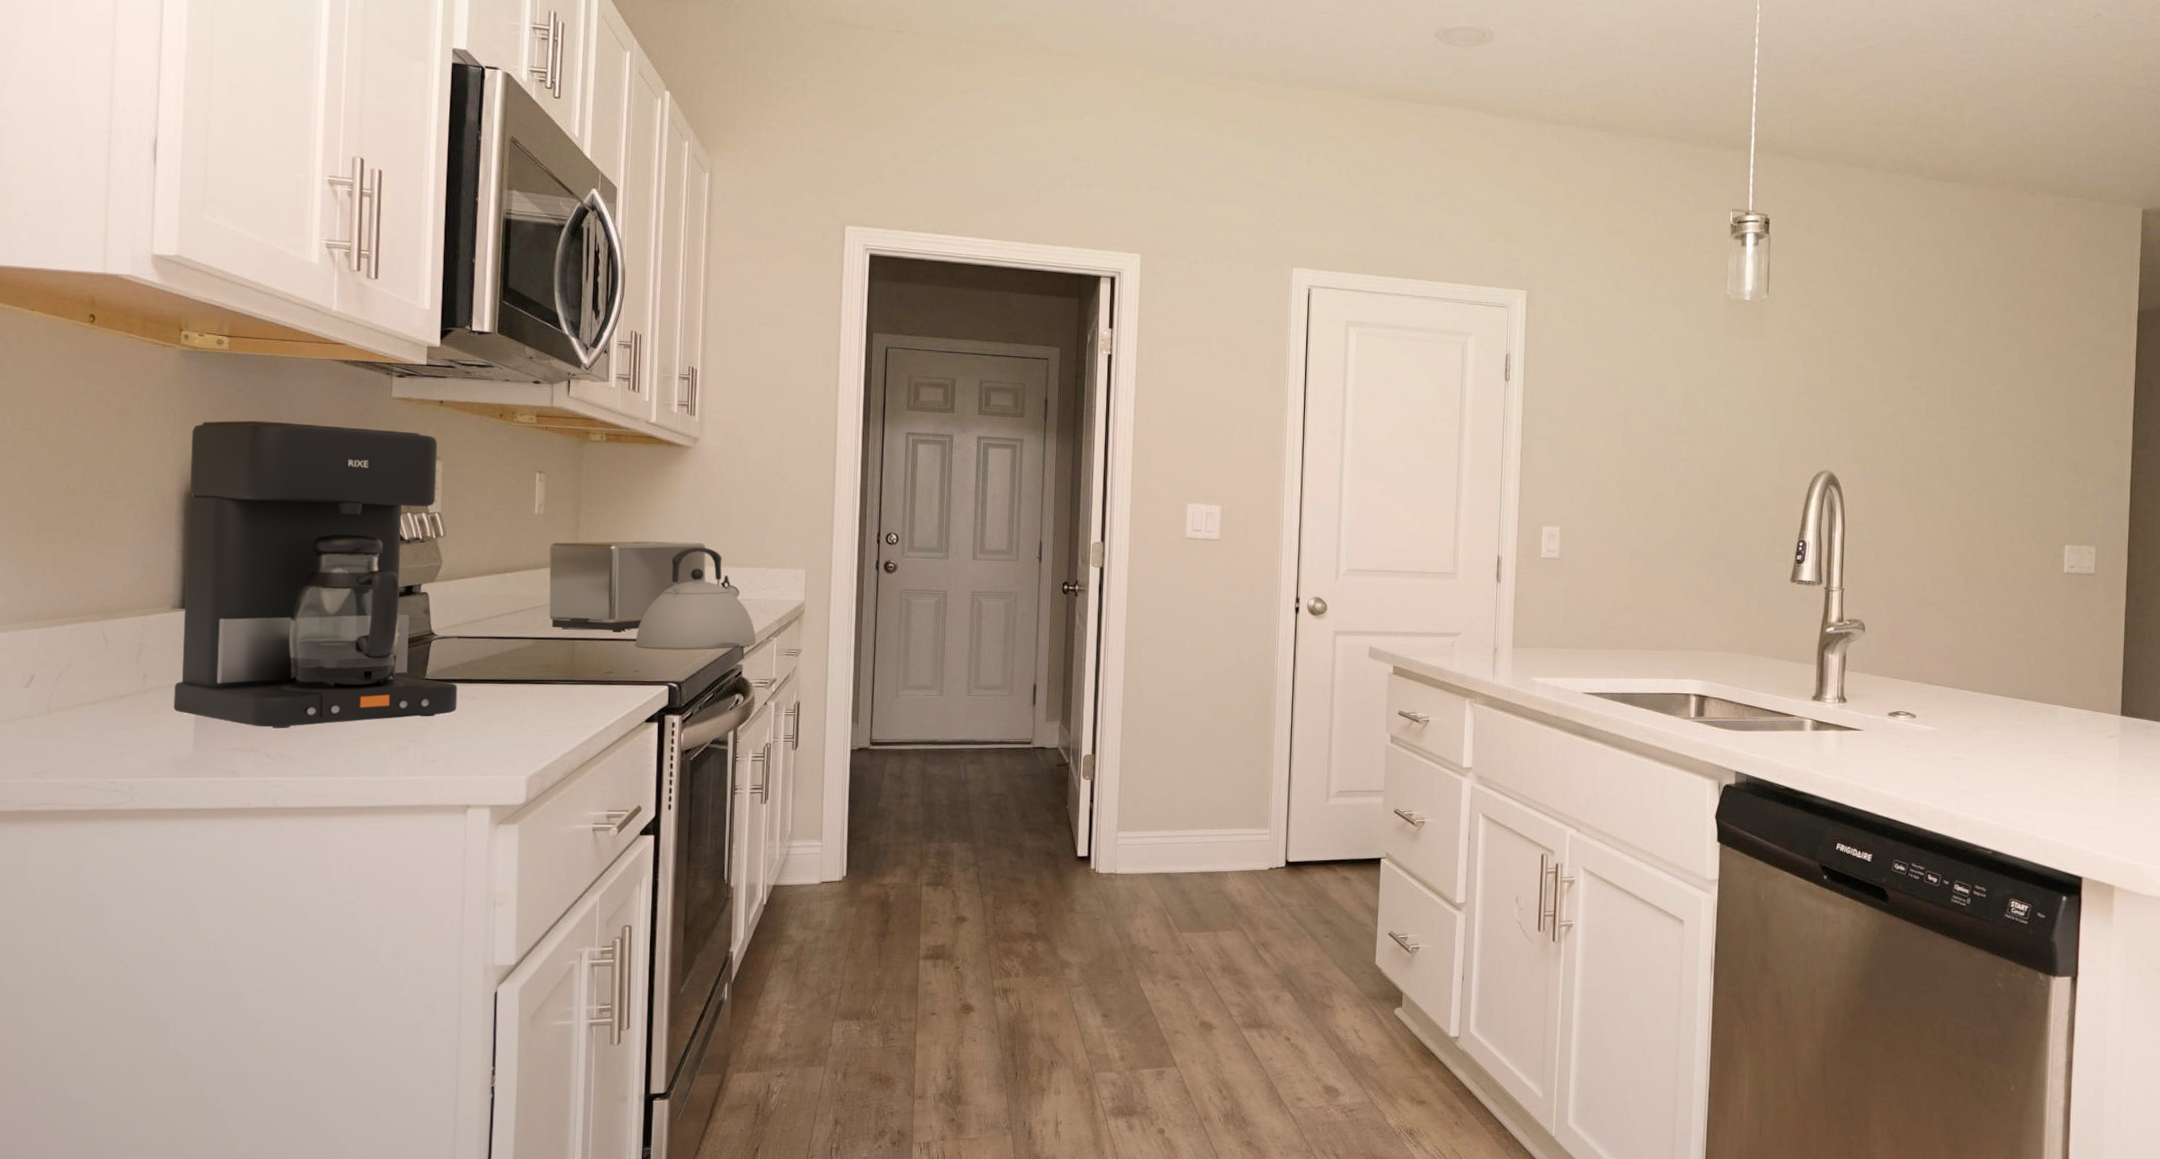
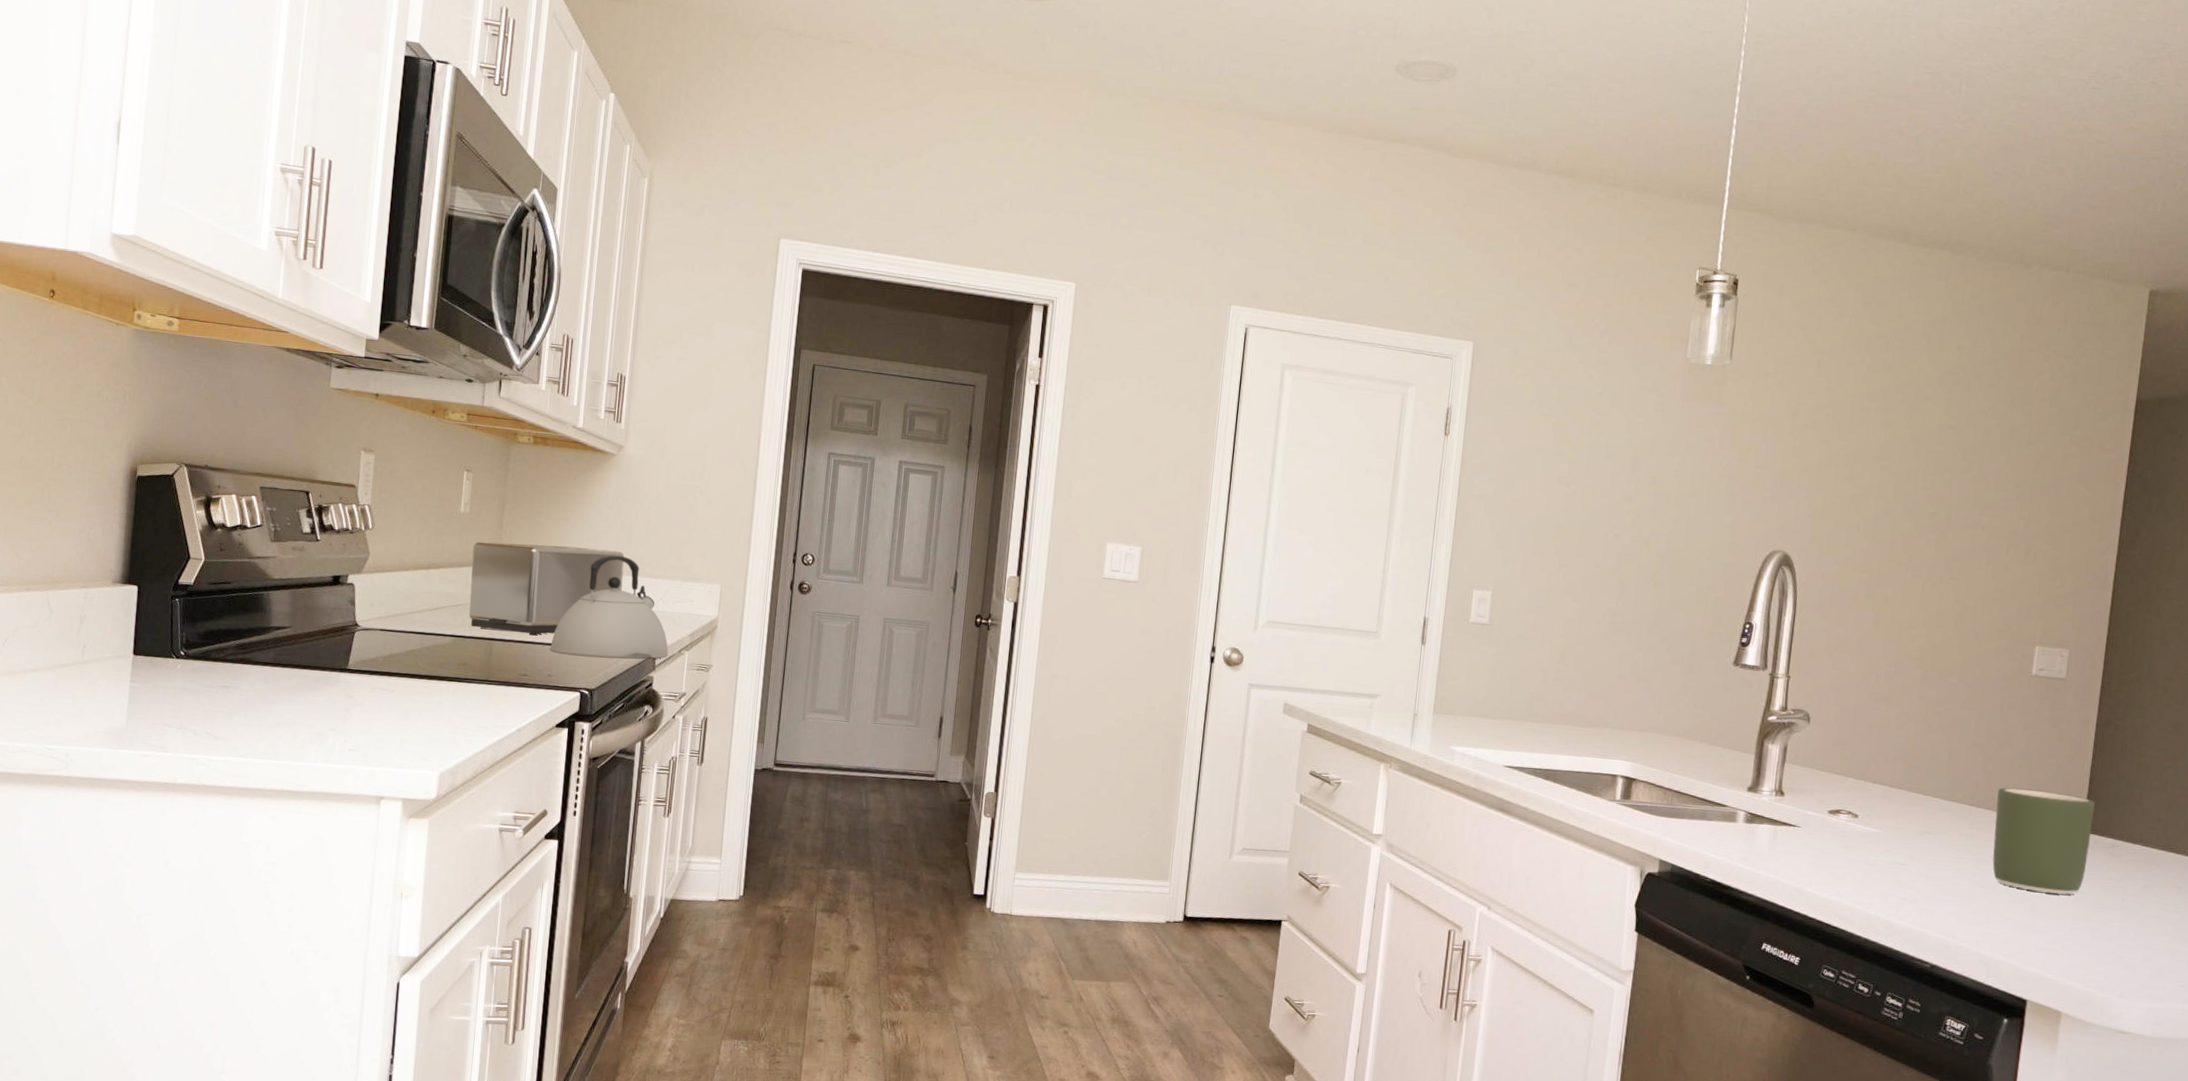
coffee maker: present [173,420,458,729] -> none [110,401,378,708]
mug: none [2041,679,2130,776] -> present [1992,788,2095,895]

